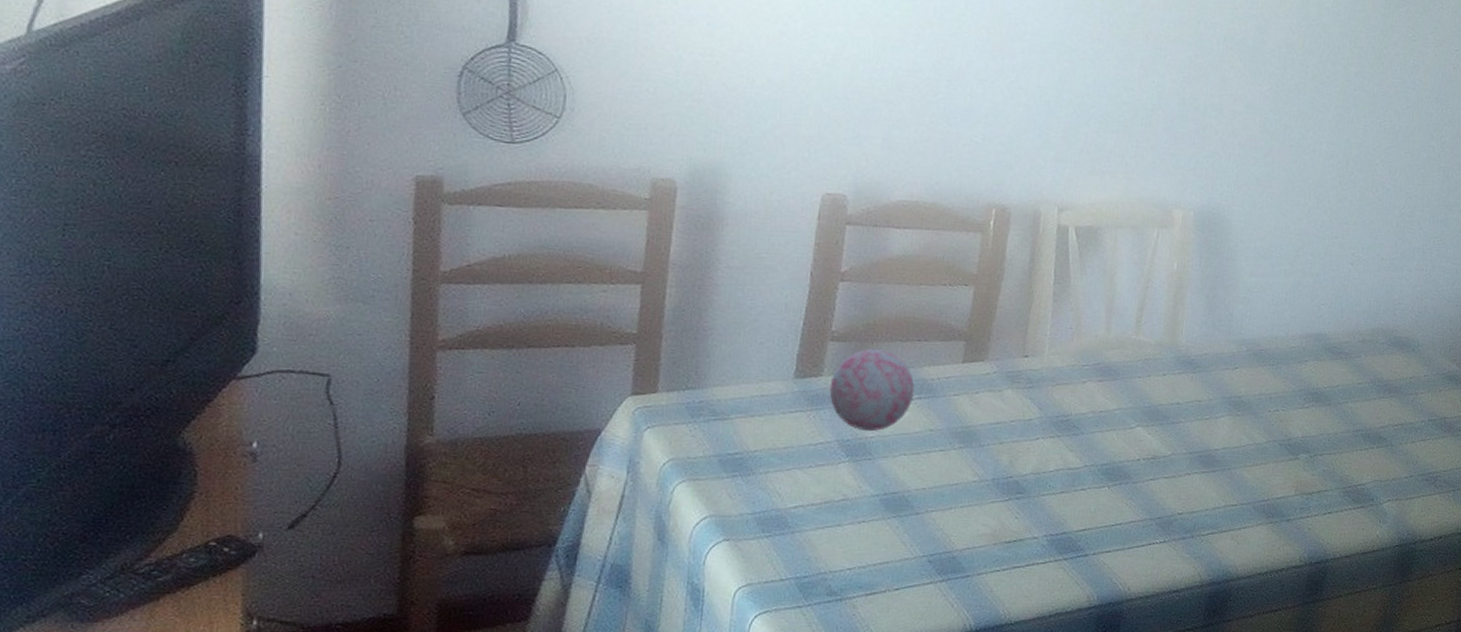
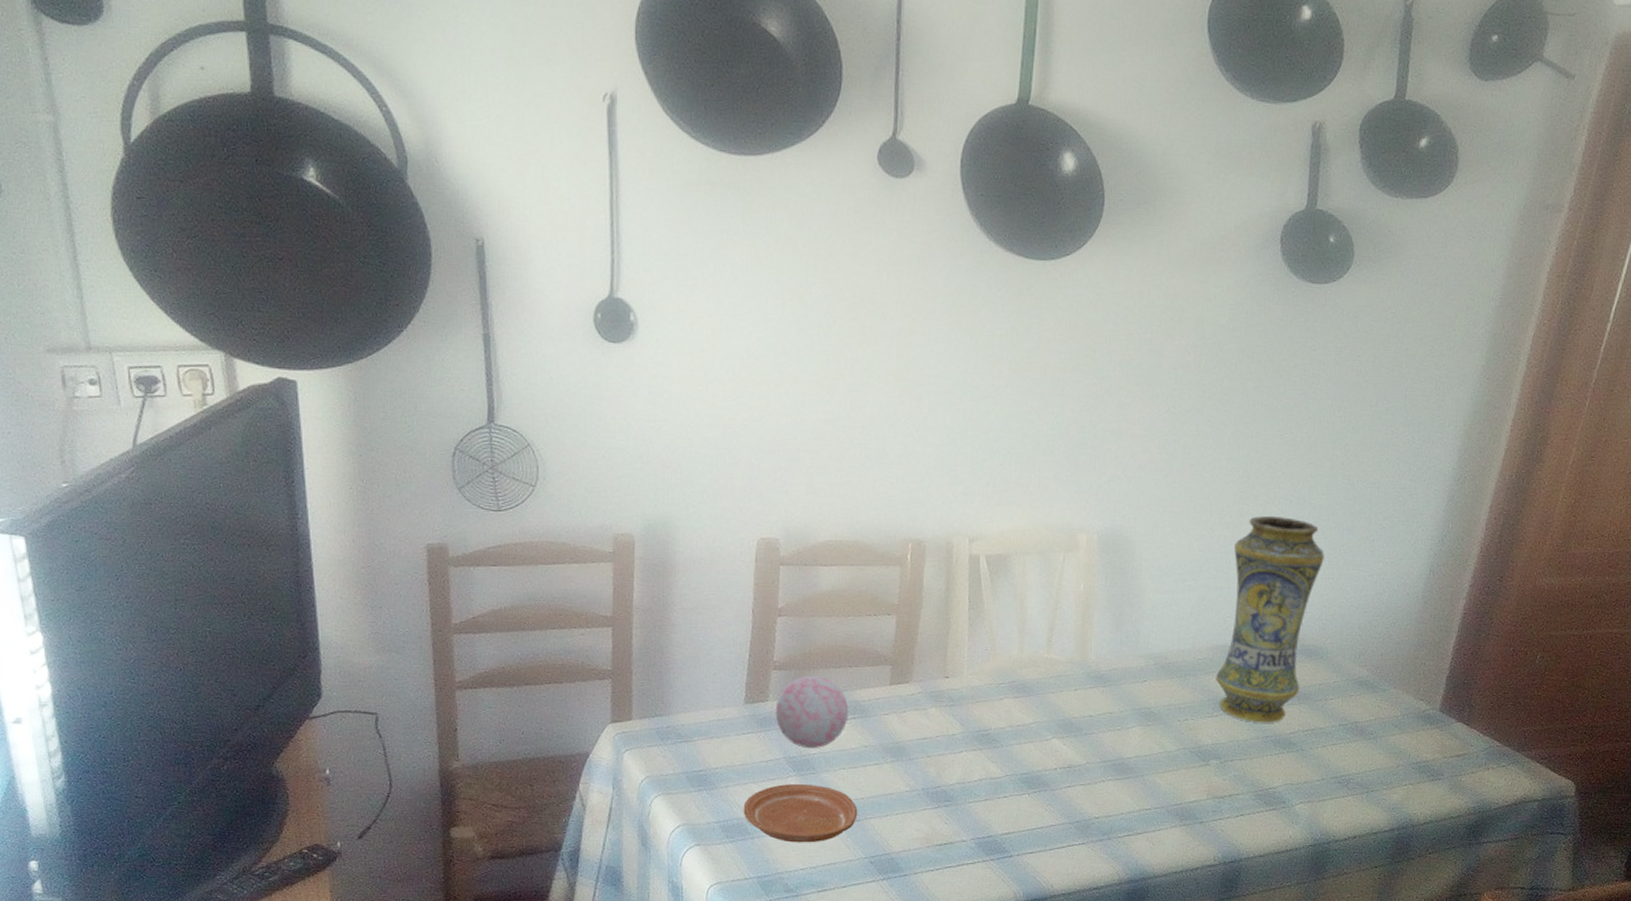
plate: none [784,471,918,539] -> present [743,784,858,843]
vase: none [1308,202,1419,416] -> present [1216,515,1325,723]

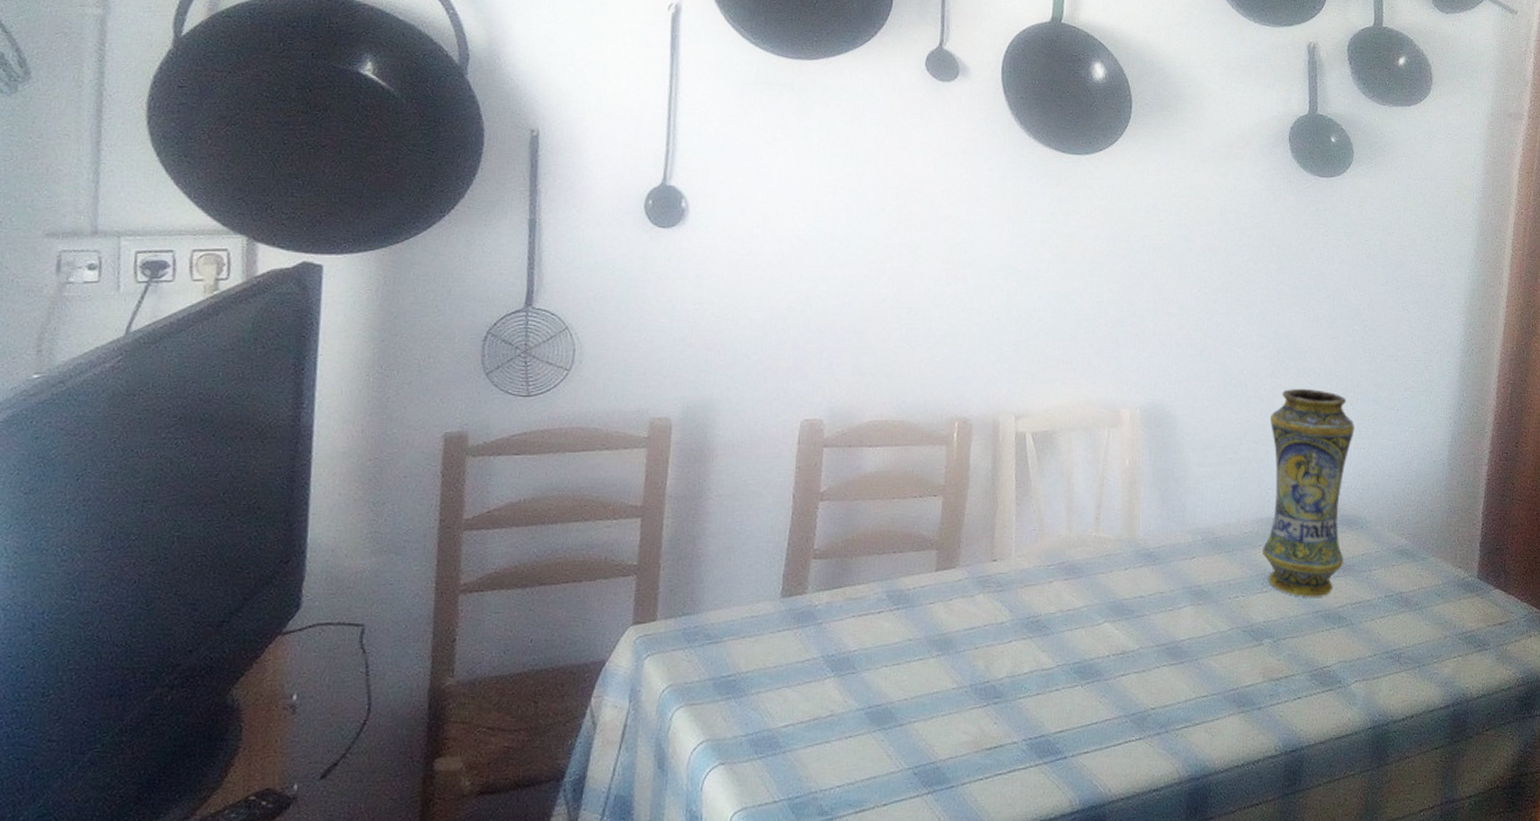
plate: present [743,784,858,843] -> none [775,686,901,755]
decorative ball: present [775,674,849,749] -> none [813,562,893,646]

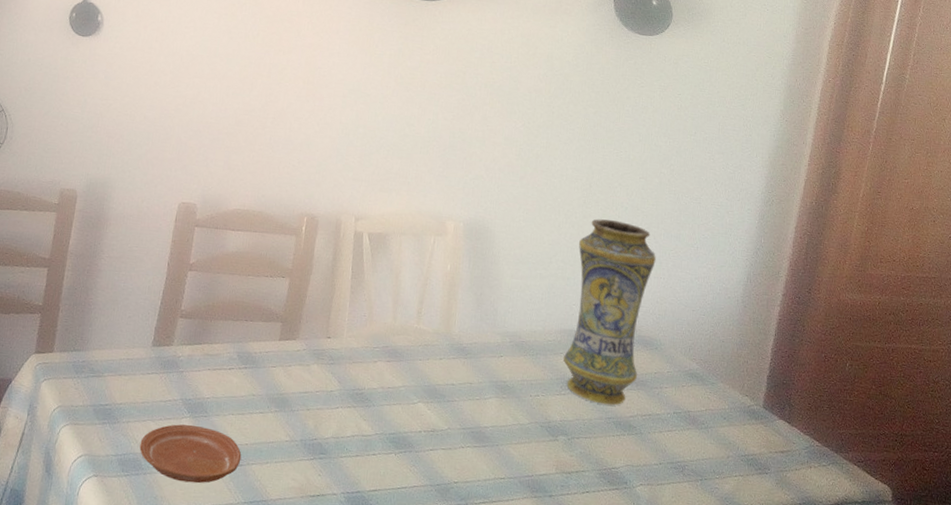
plate: none [775,686,901,755] -> present [139,424,242,484]

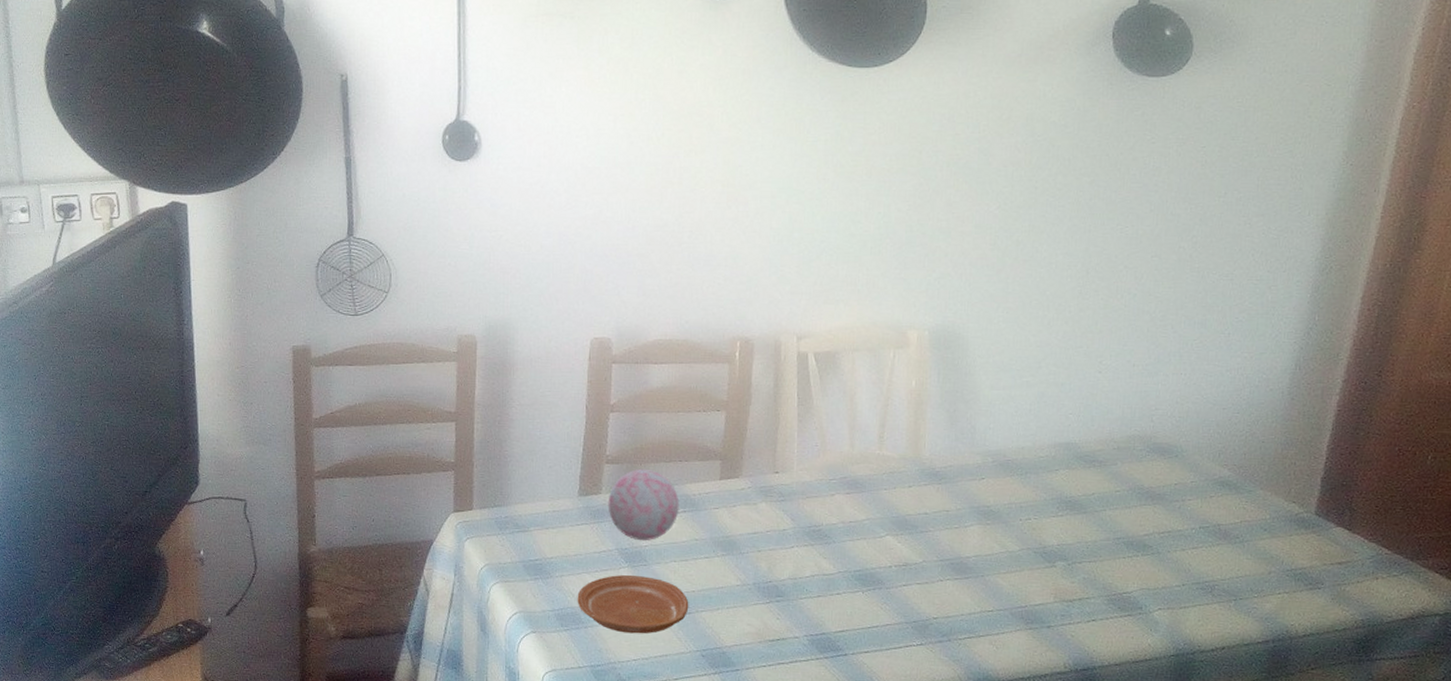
decorative ball: none [177,324,242,393] -> present [608,468,679,541]
vase: present [563,219,656,406] -> none [1060,310,1175,524]

